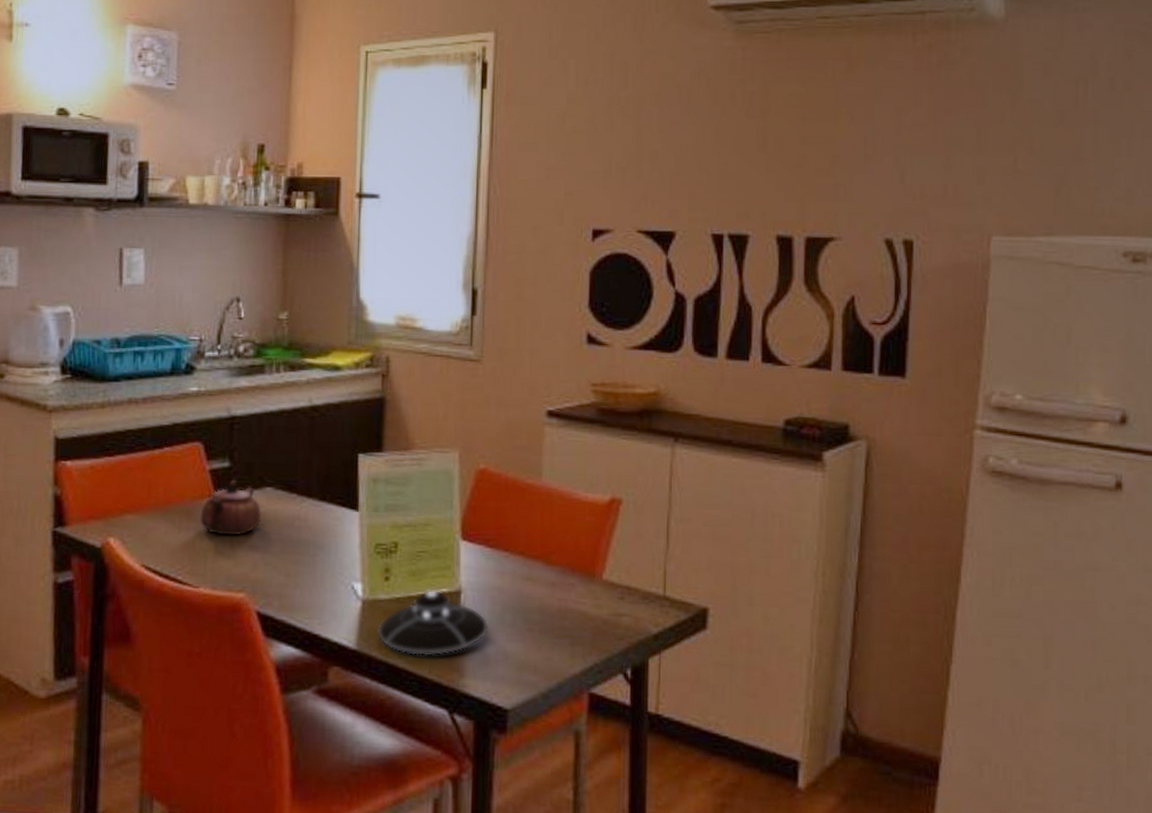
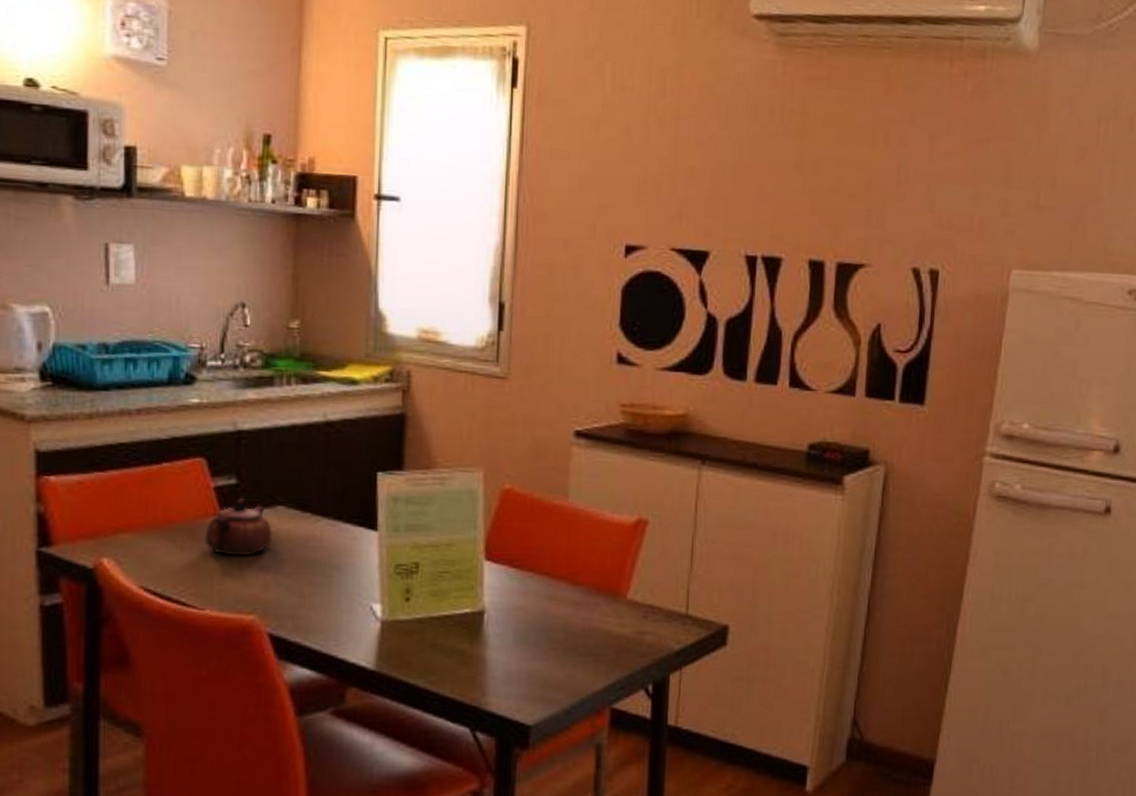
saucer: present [377,589,490,656] -> none [397,610,513,675]

